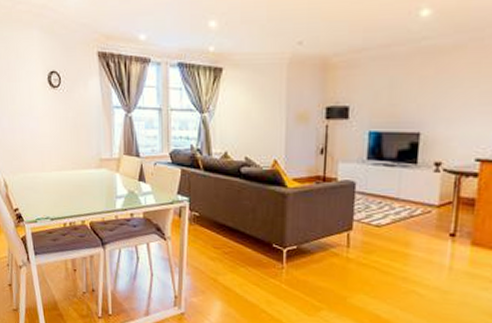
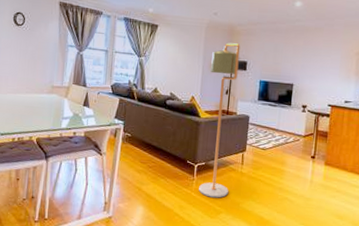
floor lamp: none [290,80,338,291] -> present [199,42,240,198]

